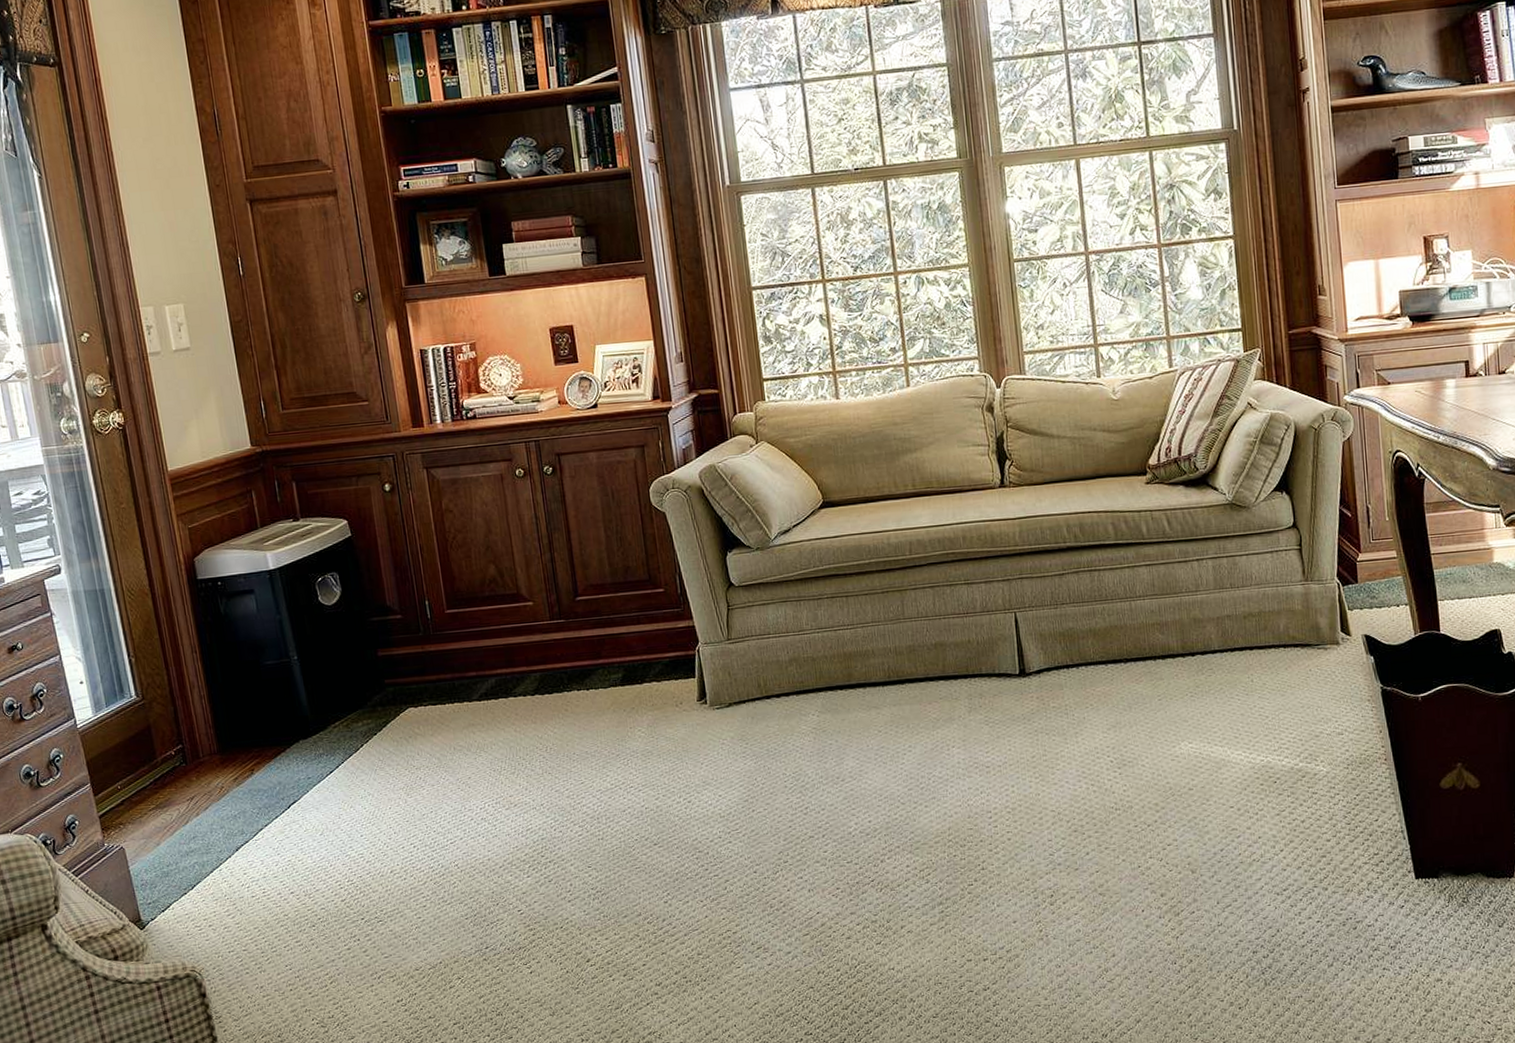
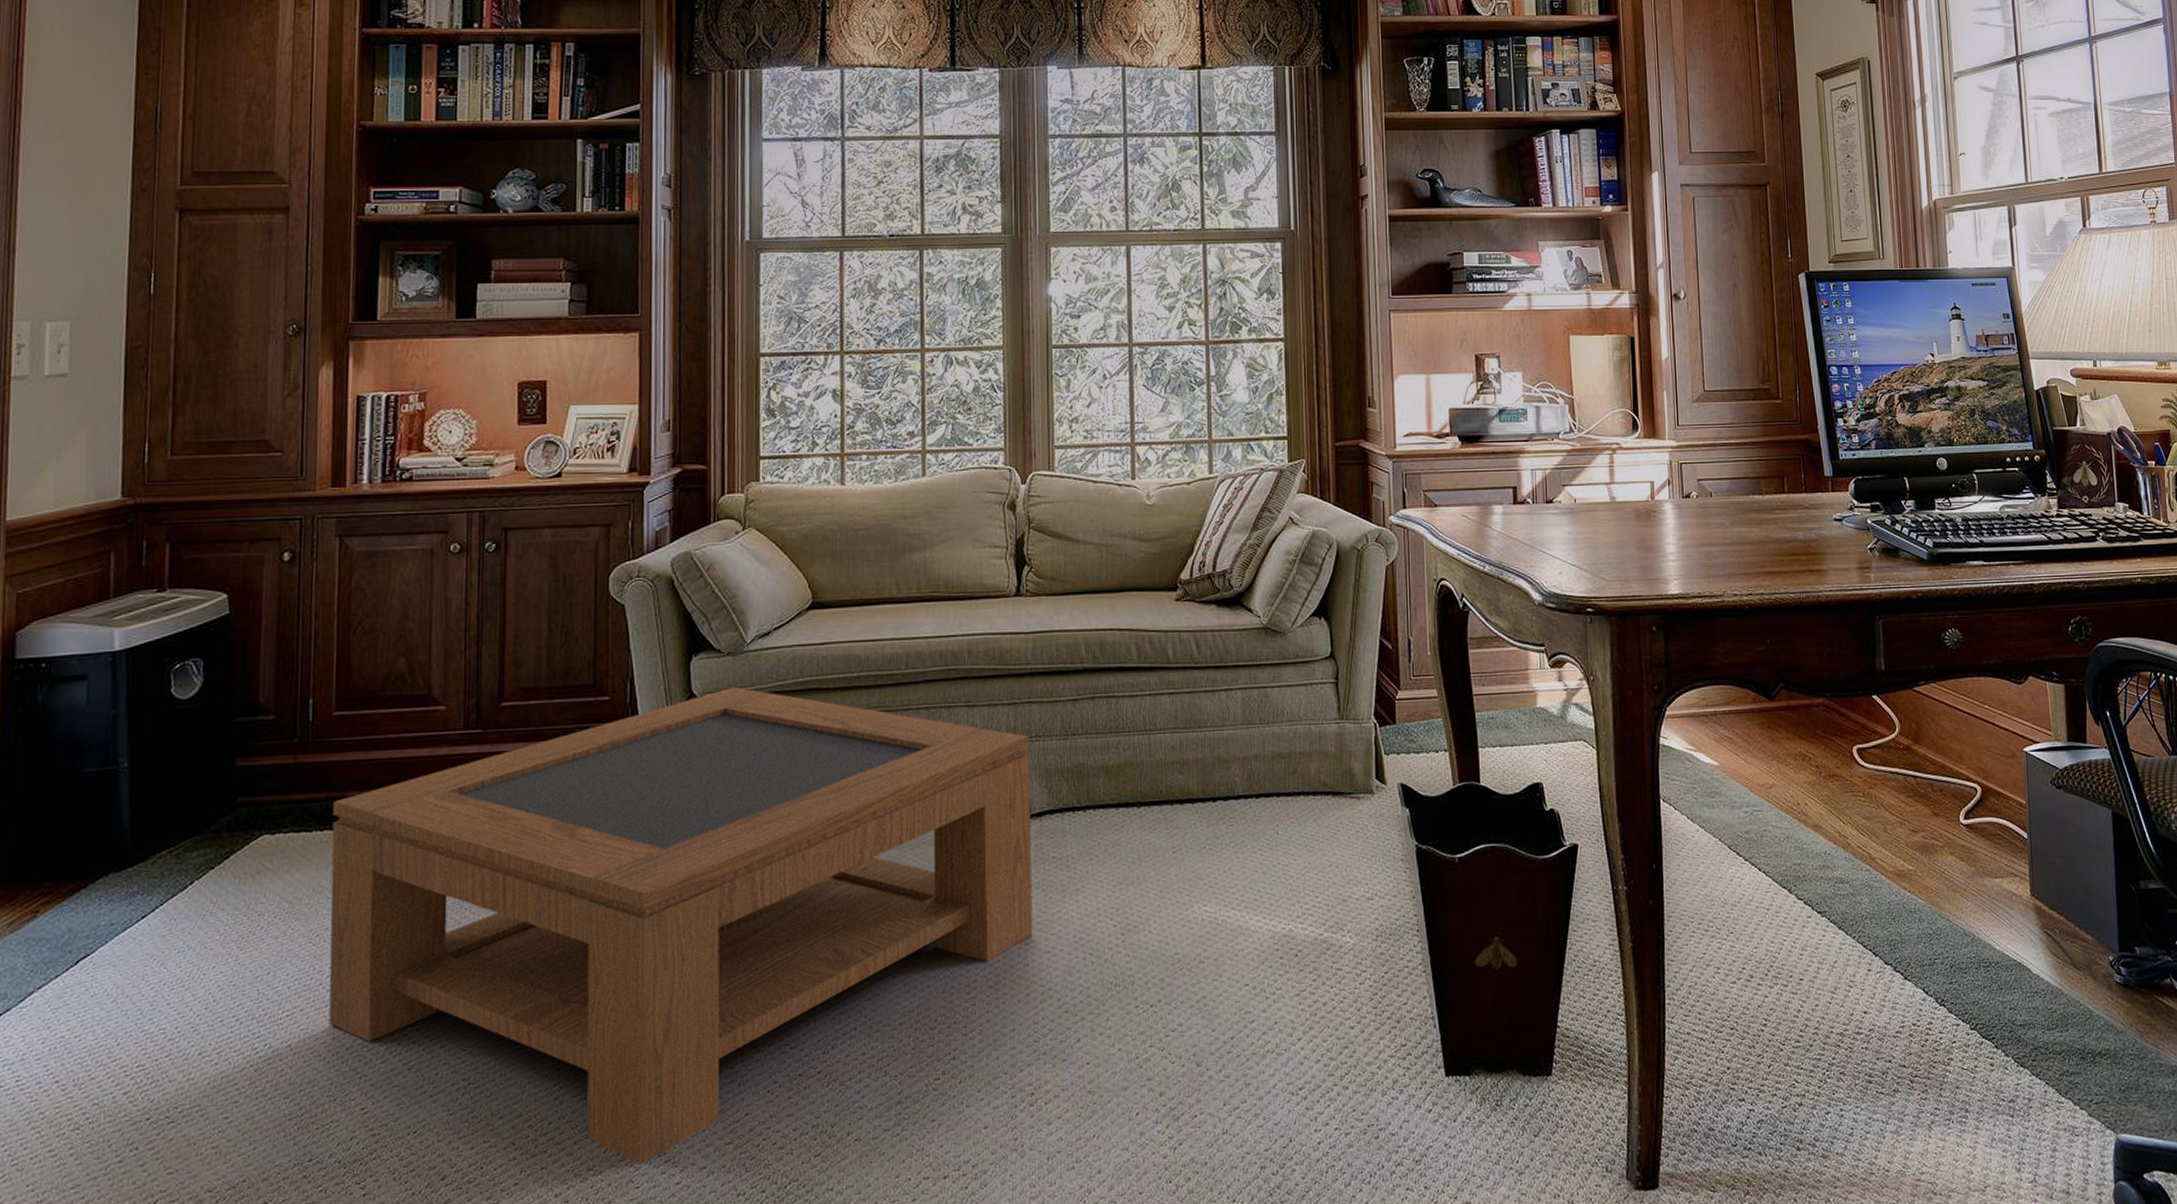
coffee table: none [457,576,1041,950] -> present [329,686,1033,1164]

